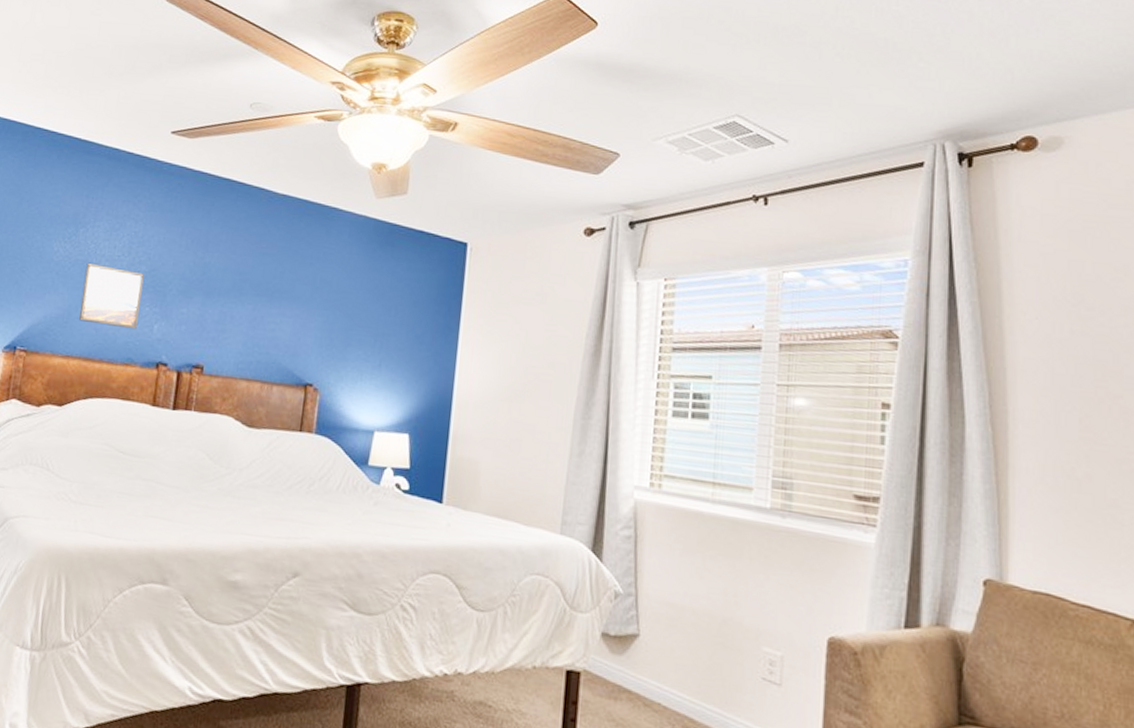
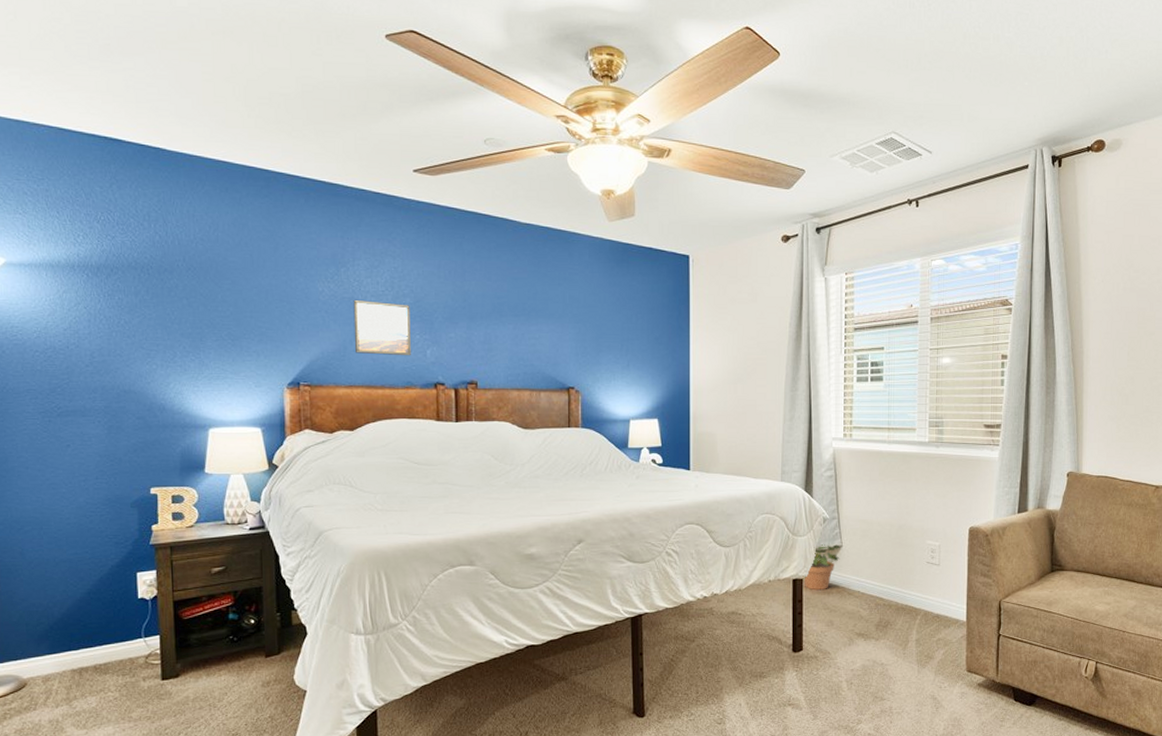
potted plant: none [580,627,636,693] -> present [803,544,840,591]

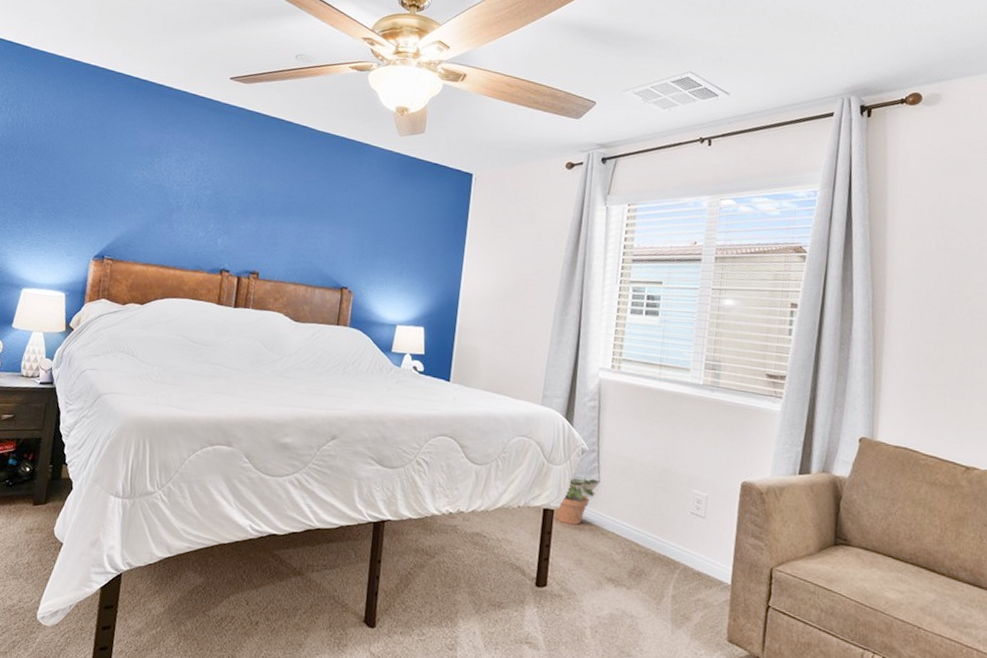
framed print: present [353,299,411,356] -> none [155,187,209,243]

